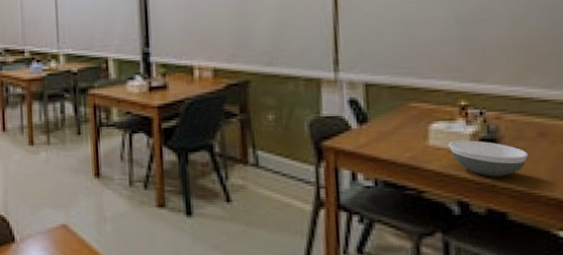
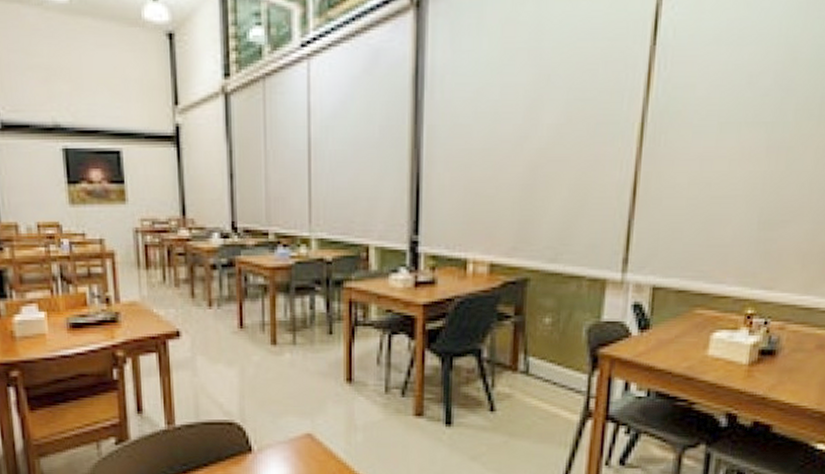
bowl: present [448,140,529,177] -> none [727,351,804,389]

